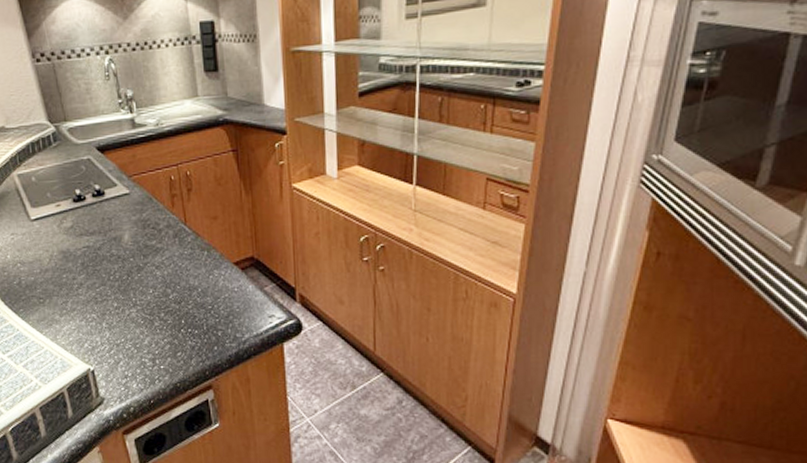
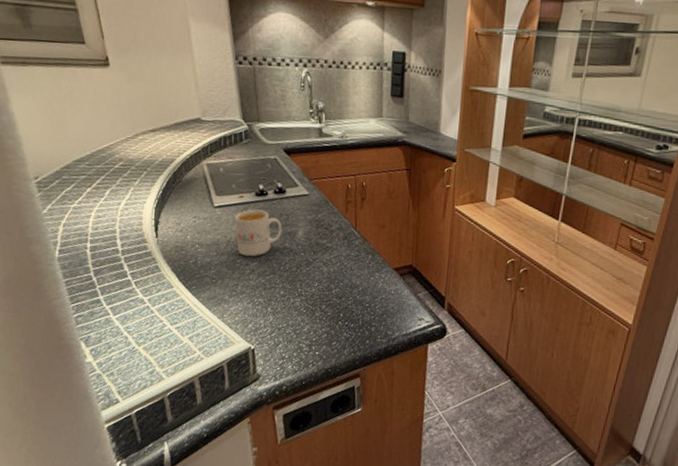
mug: none [54,217,107,270] -> present [234,209,282,257]

